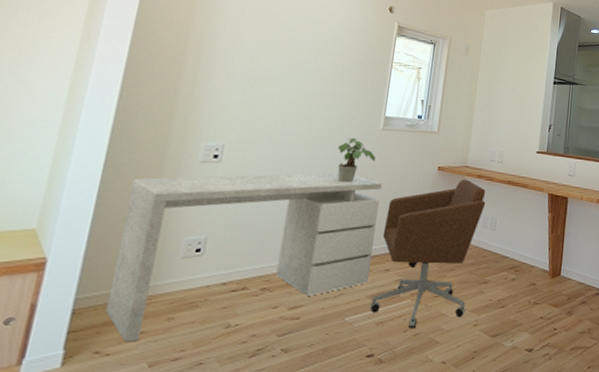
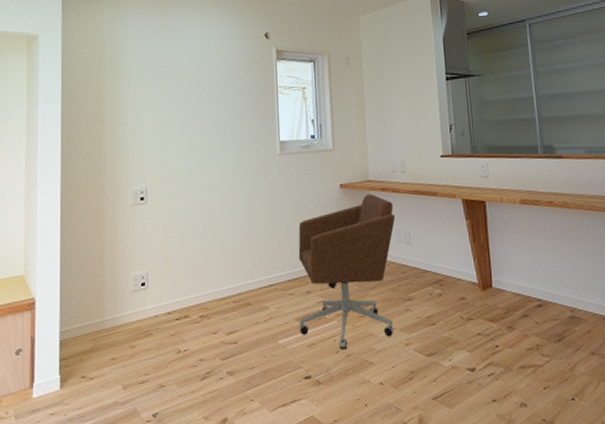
desk: present [105,173,383,342] -> none [83,202,293,368]
potted plant: present [337,138,375,182] -> none [243,167,278,210]

